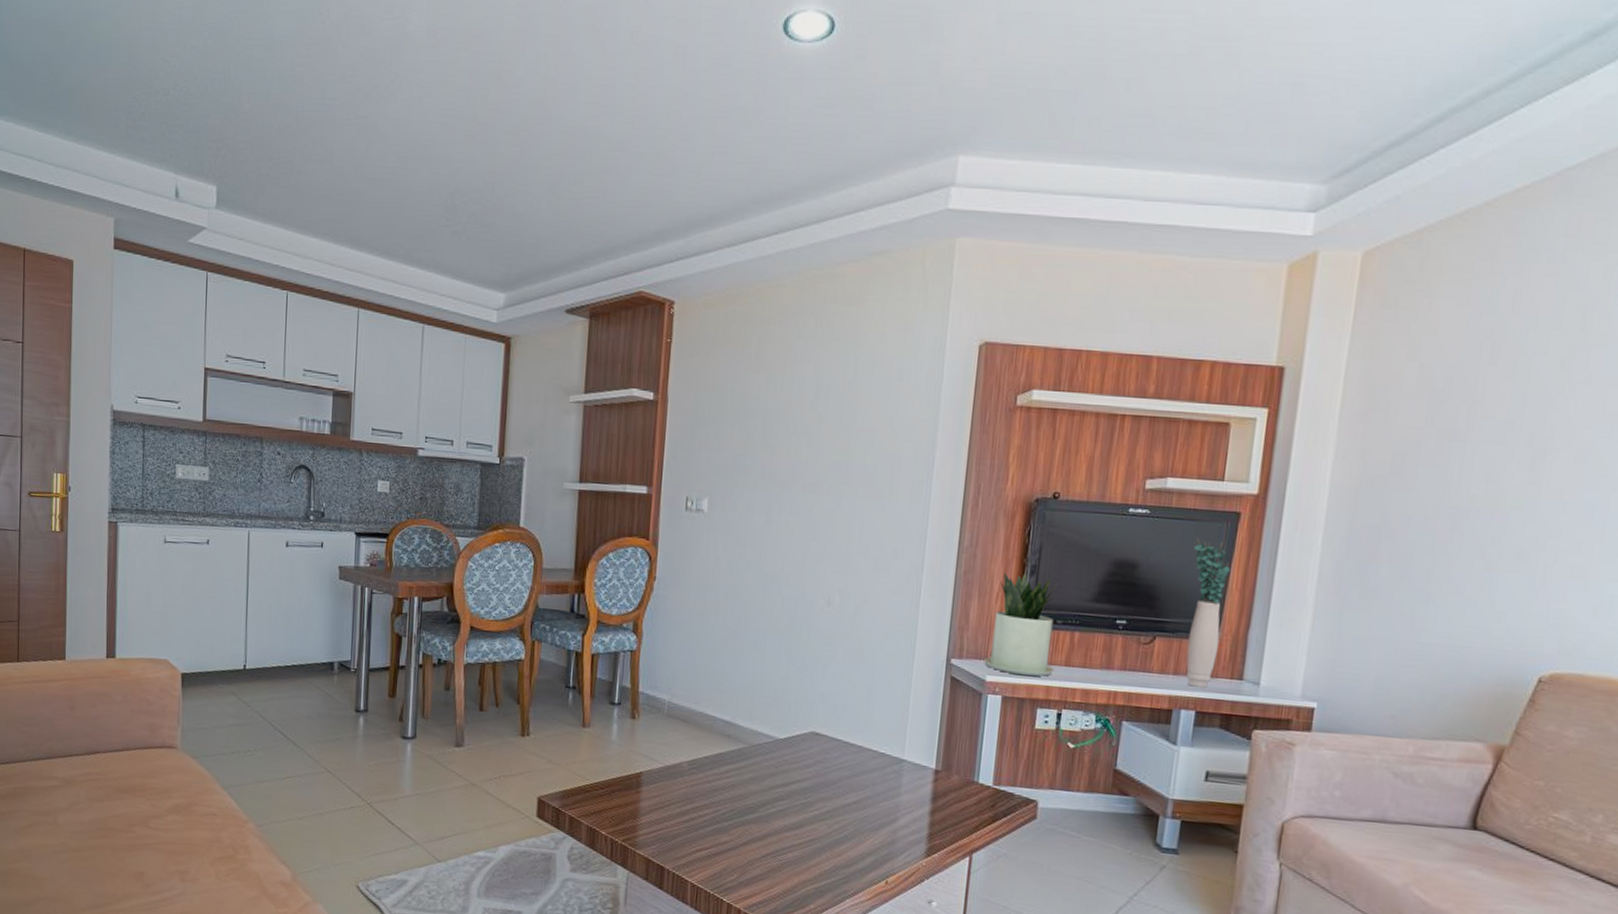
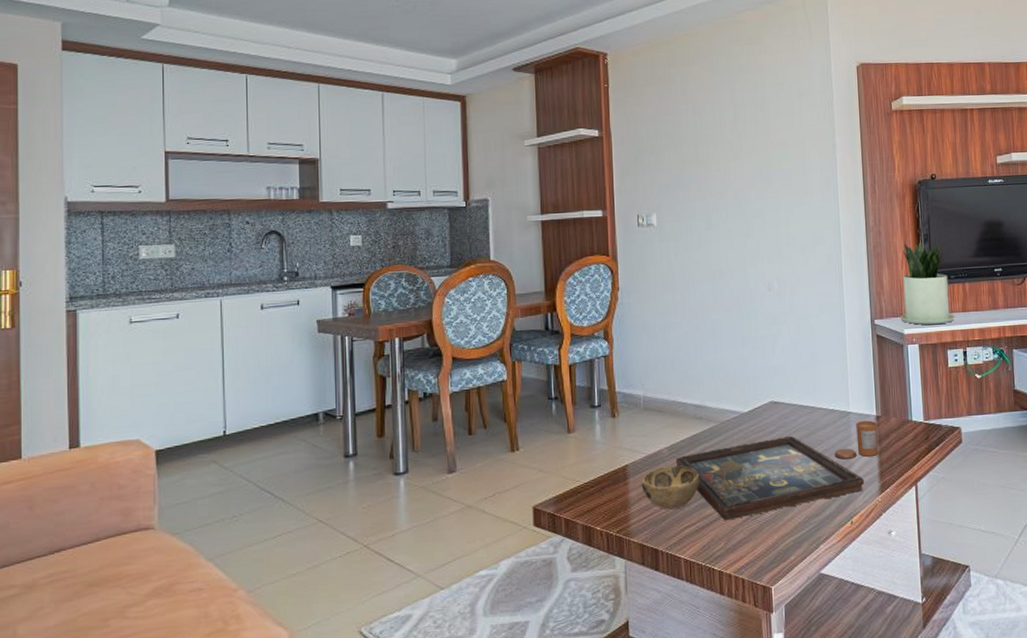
decorative bowl: none [654,781,720,829] -> present [641,466,700,510]
decorative tray: none [695,773,909,853] -> present [675,435,864,521]
candle: none [878,772,935,815] -> present [834,420,879,459]

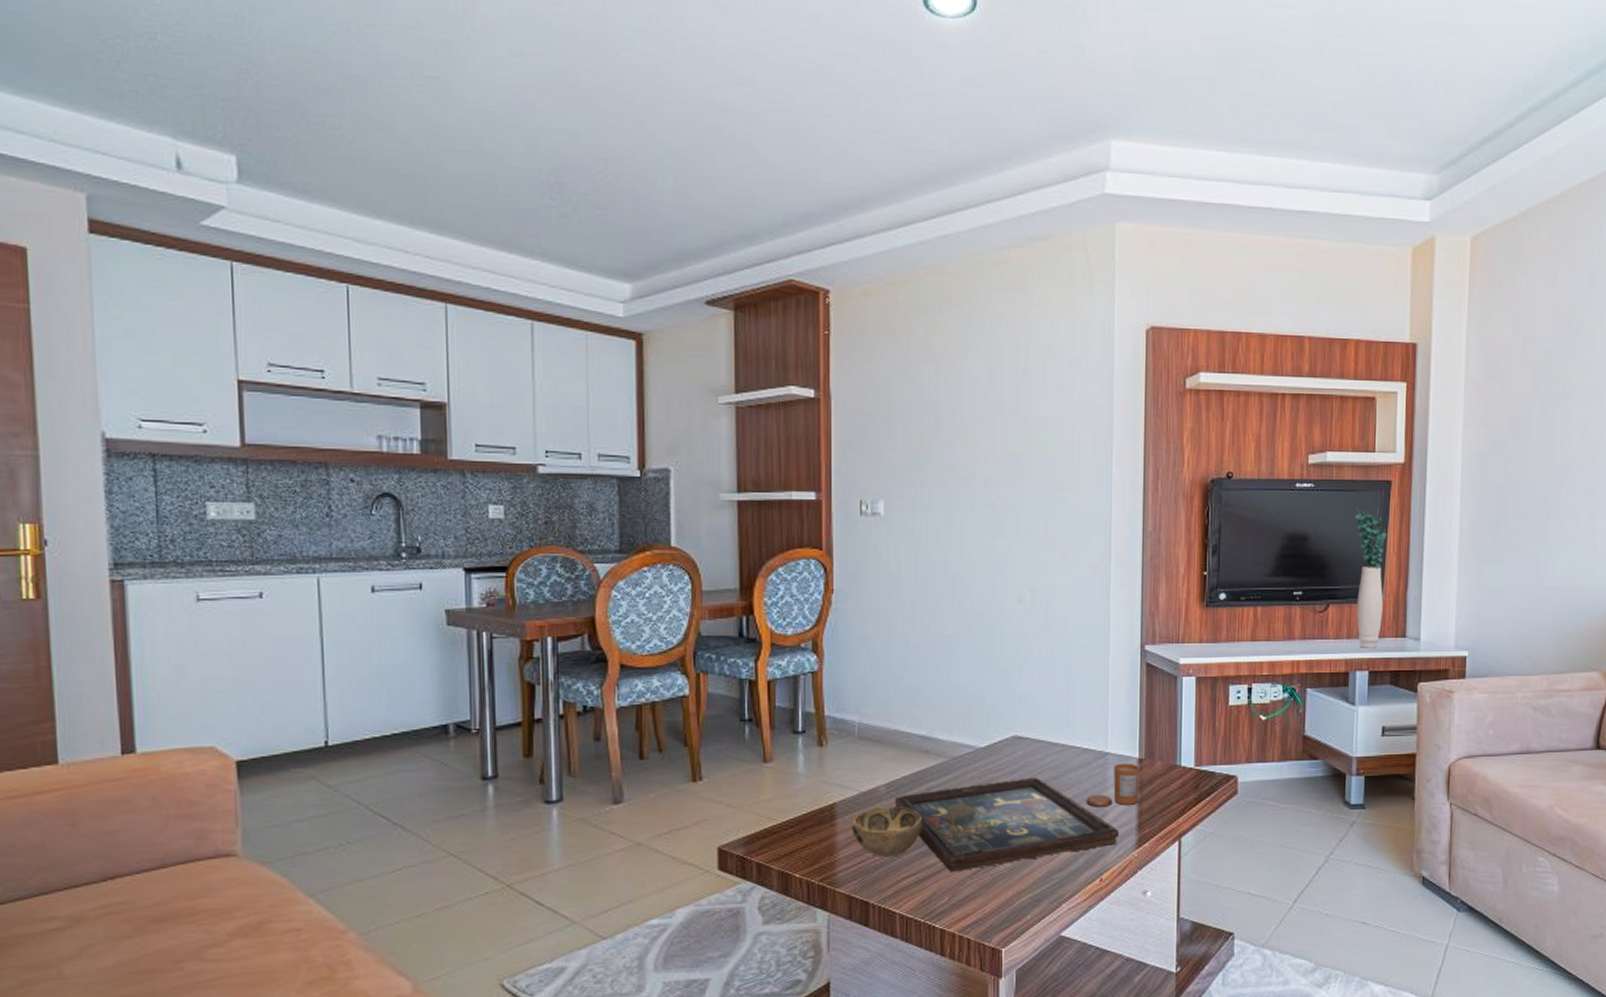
planter: present [899,242,955,325] -> none [1175,554,1242,655]

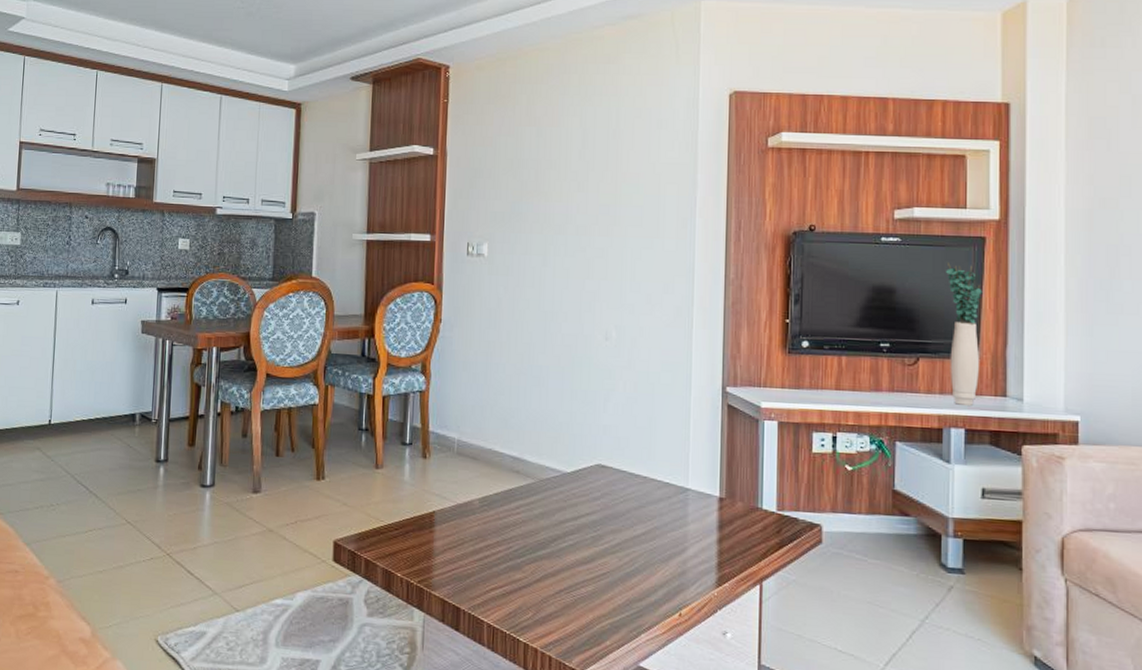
decorative bowl: present [851,807,923,857] -> none [447,519,512,568]
decorative tray: present [894,777,1119,873] -> none [486,505,698,590]
candle: present [1086,763,1140,807] -> none [666,500,720,544]

